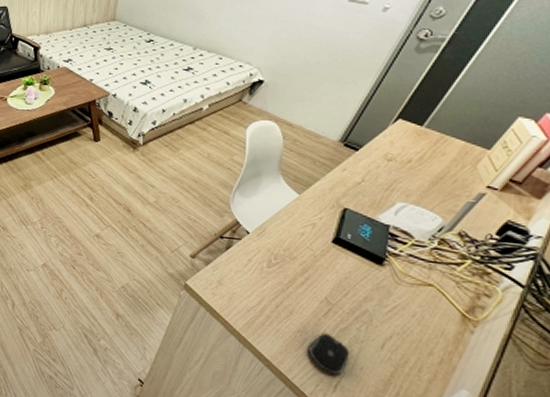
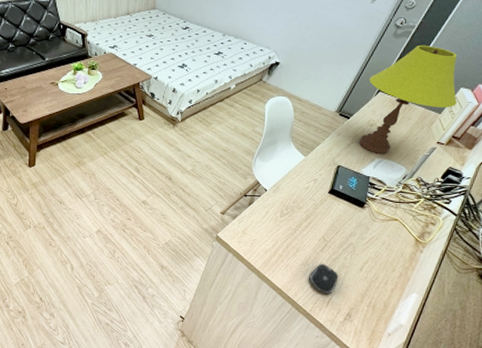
table lamp: none [371,62,514,197] -> present [358,45,457,154]

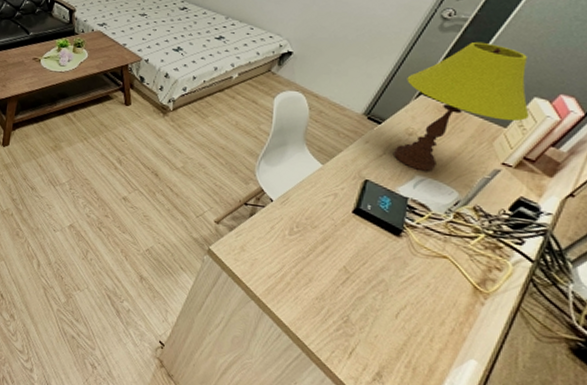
computer mouse: present [309,263,339,294] -> none [325,300,365,343]

